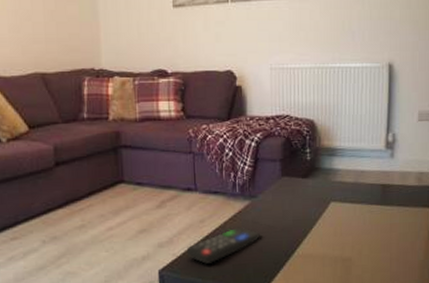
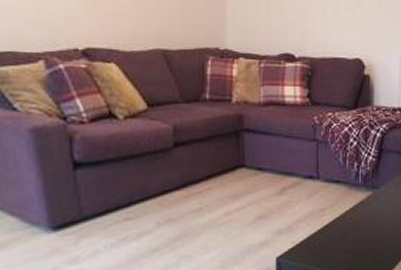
remote control: present [187,226,260,265] -> none [306,217,380,254]

